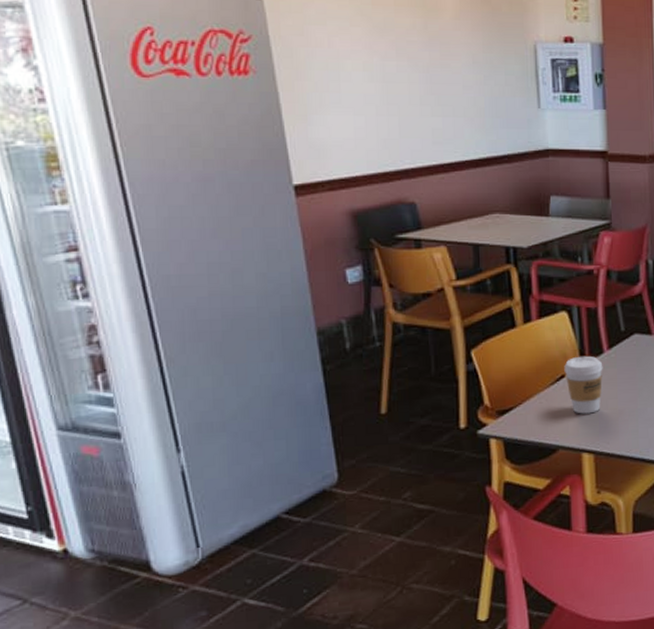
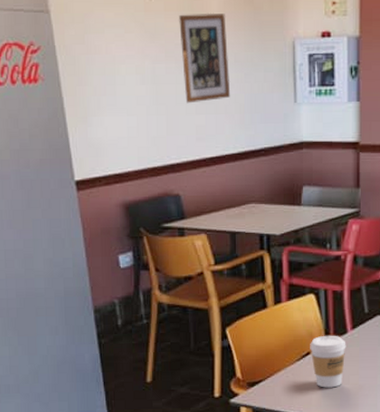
wall art: none [411,10,470,105] -> present [179,12,231,104]

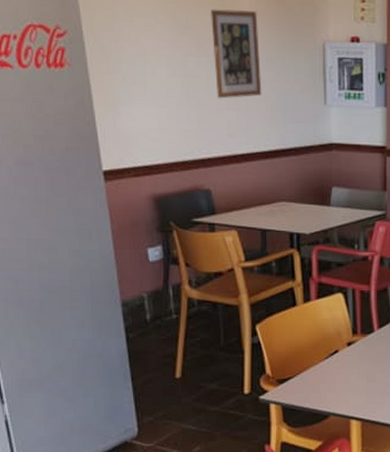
coffee cup: present [310,335,346,388] -> none [338,334,373,386]

